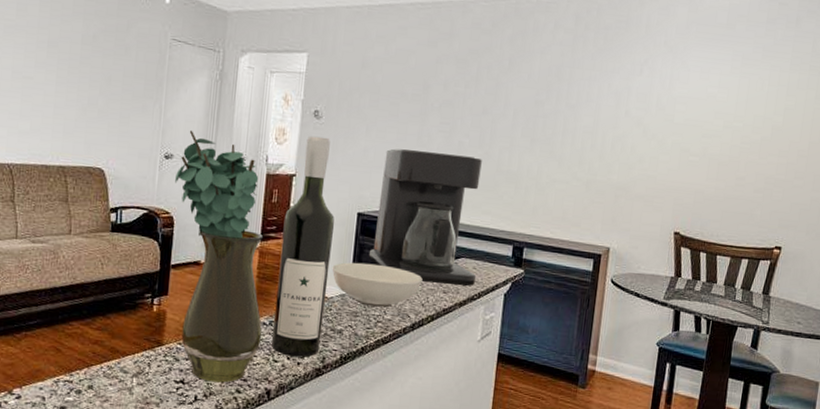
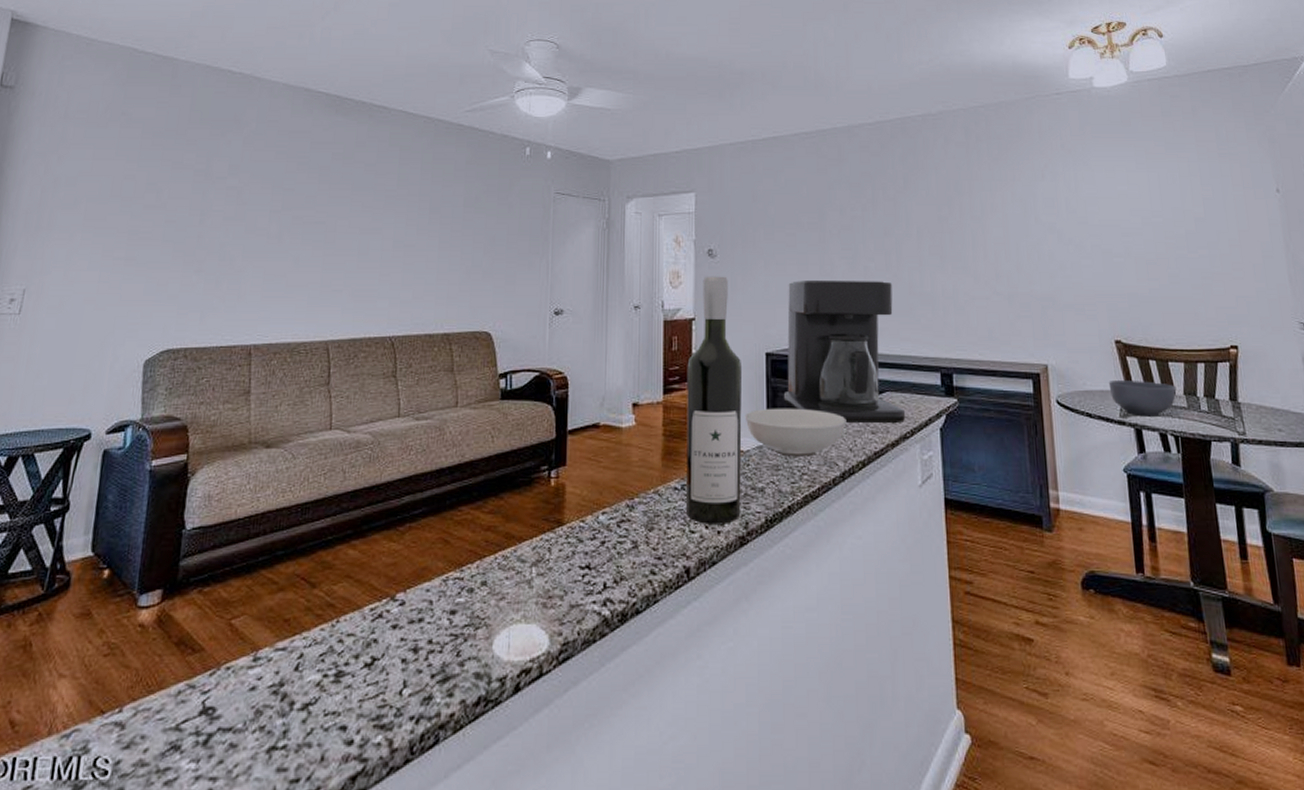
vase: present [175,130,263,383] -> none [567,282,673,564]
bowl: none [659,267,719,302] -> present [1108,381,1177,417]

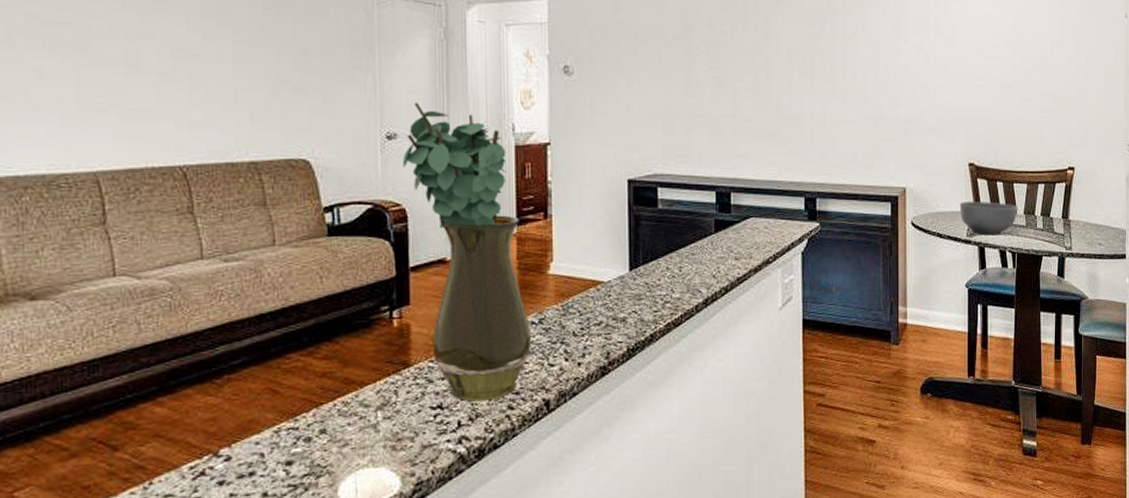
vase: none [567,282,673,564] -> present [403,102,531,402]
bottle: present [685,276,742,524] -> none [542,96,603,357]
bowl: present [745,408,847,457] -> none [605,236,710,286]
coffee maker: present [783,281,906,424] -> none [646,102,769,251]

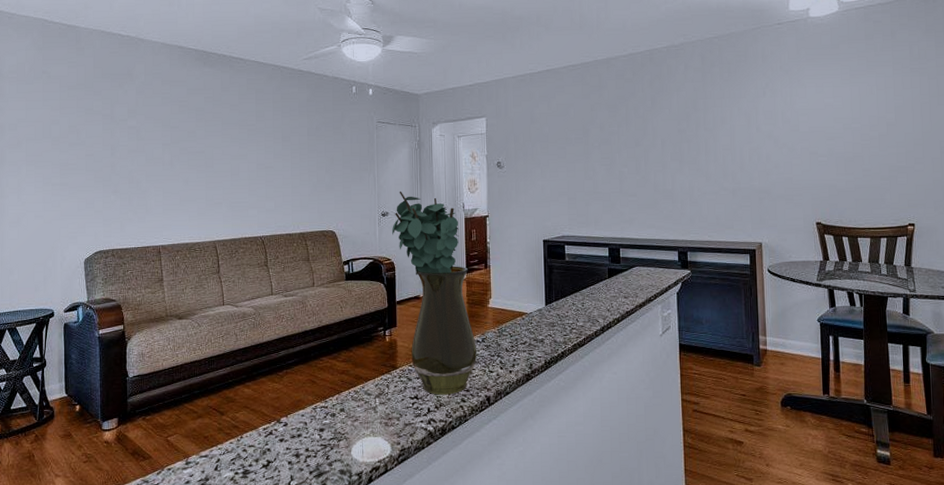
bowl: present [959,202,1018,235] -> none [809,253,863,280]

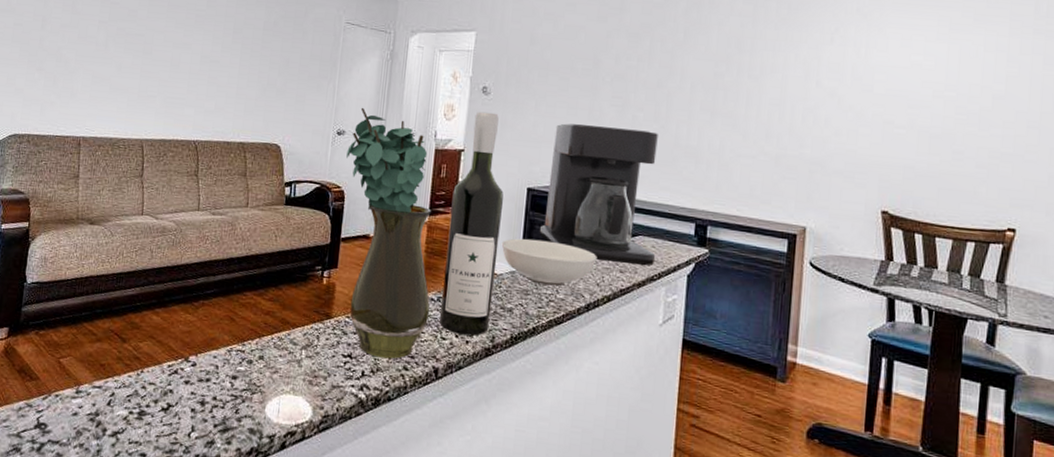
bottle: none [483,182,527,366] -> present [439,111,504,336]
bowl: none [528,280,605,317] -> present [501,238,597,286]
coffee maker: none [557,182,651,291] -> present [539,123,658,266]

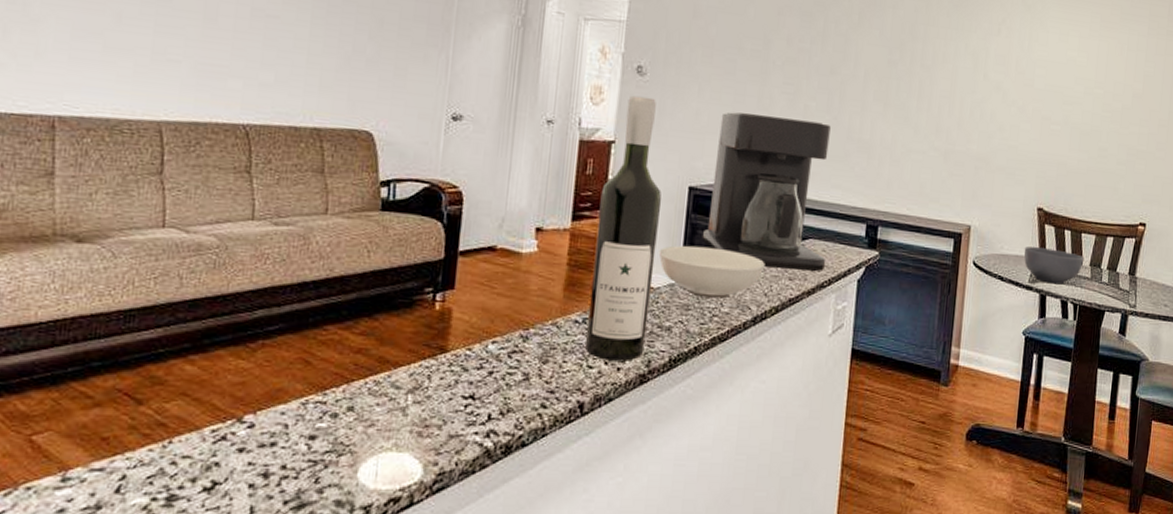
vase: present [346,107,431,359] -> none [465,85,575,397]
bowl: none [867,249,940,289] -> present [1023,246,1084,284]

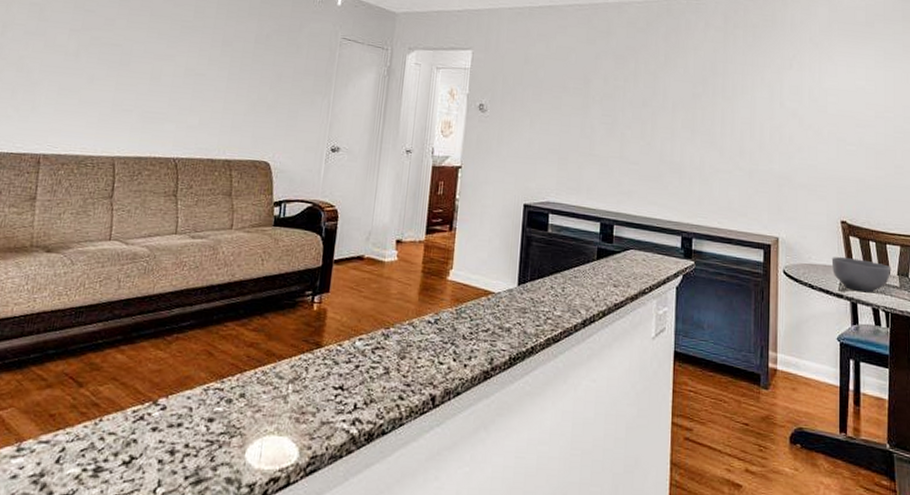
bottle: present [584,95,661,361] -> none [436,128,501,359]
bowl: present [658,245,765,299] -> none [499,255,592,303]
coffee maker: present [701,112,831,272] -> none [536,140,647,280]

